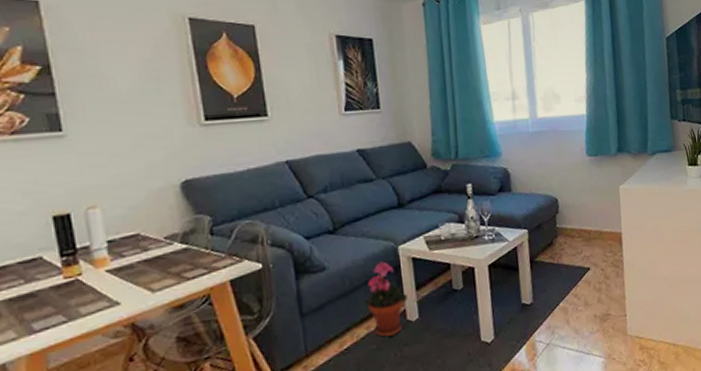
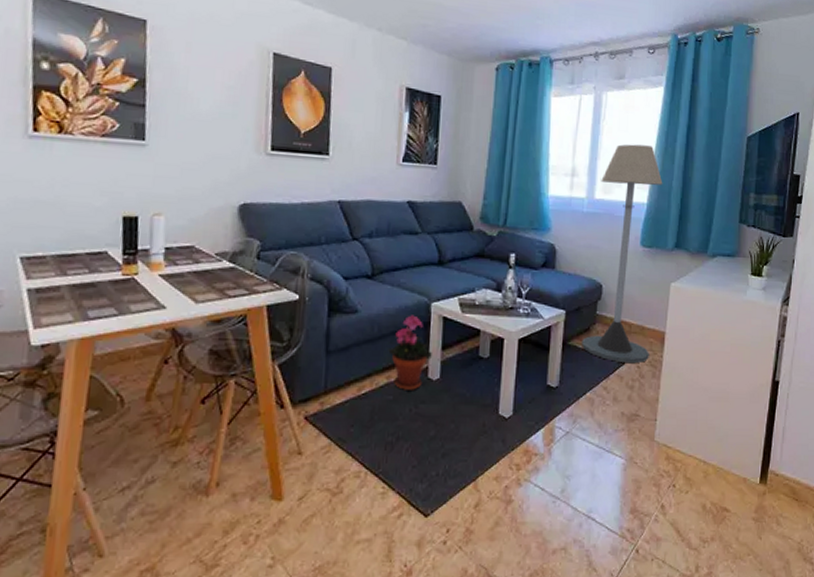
floor lamp: none [541,59,611,269] -> present [582,144,663,364]

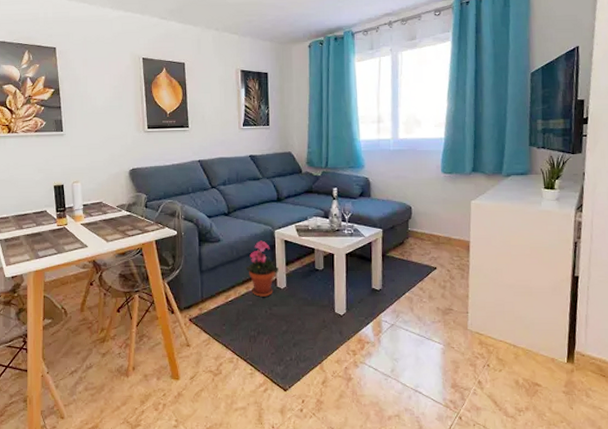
floor lamp: present [582,144,663,364] -> none [398,91,457,268]

